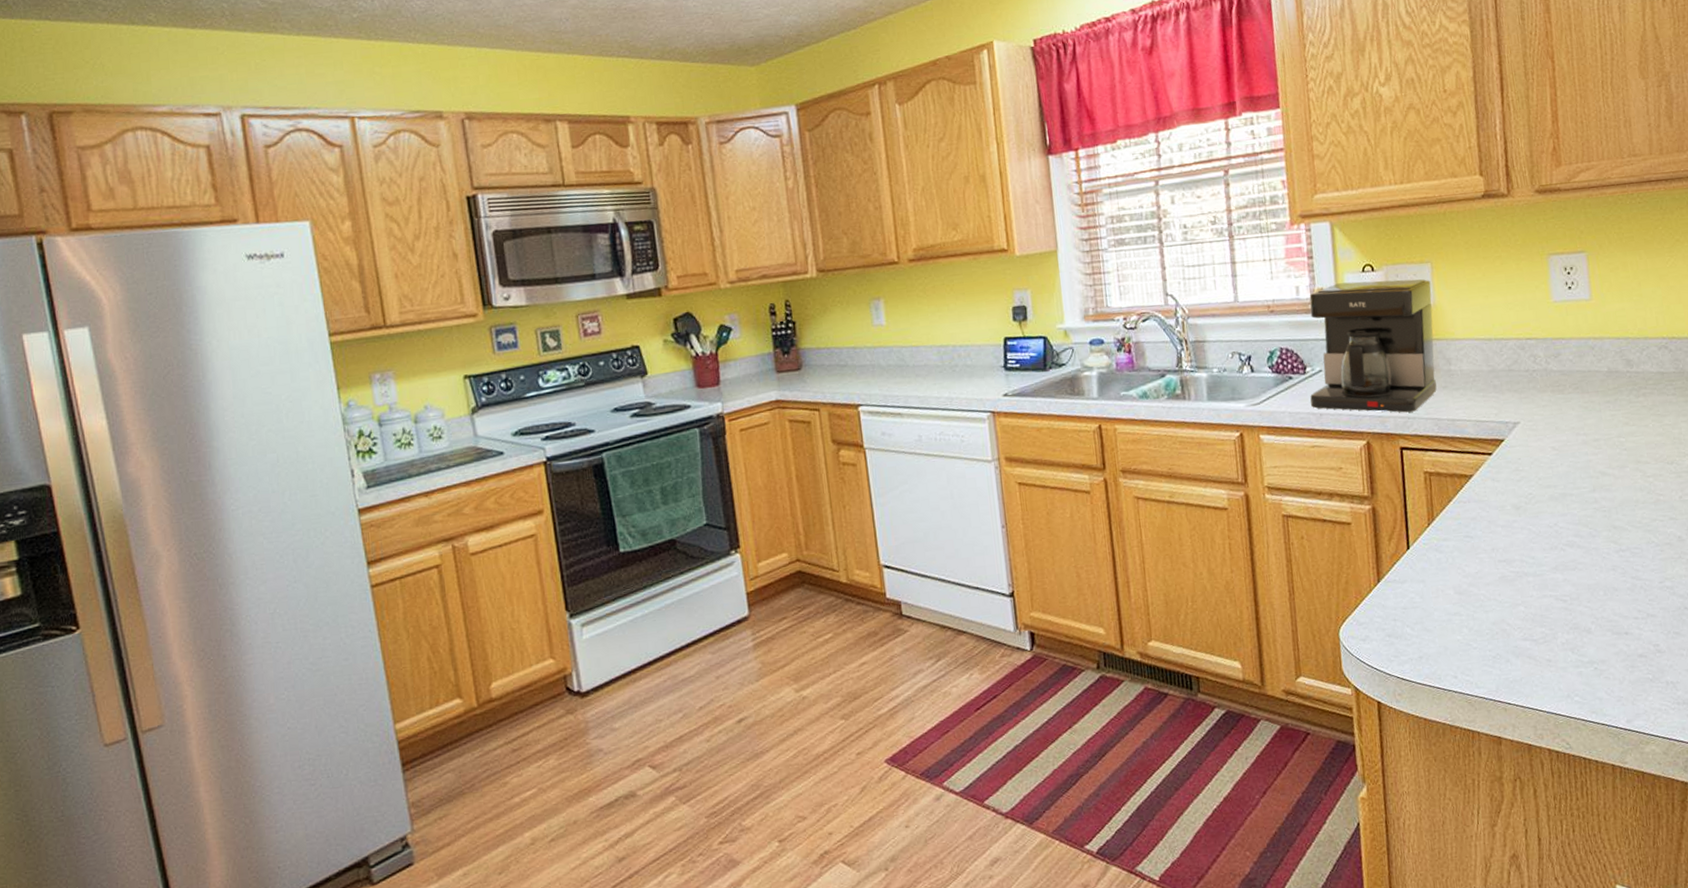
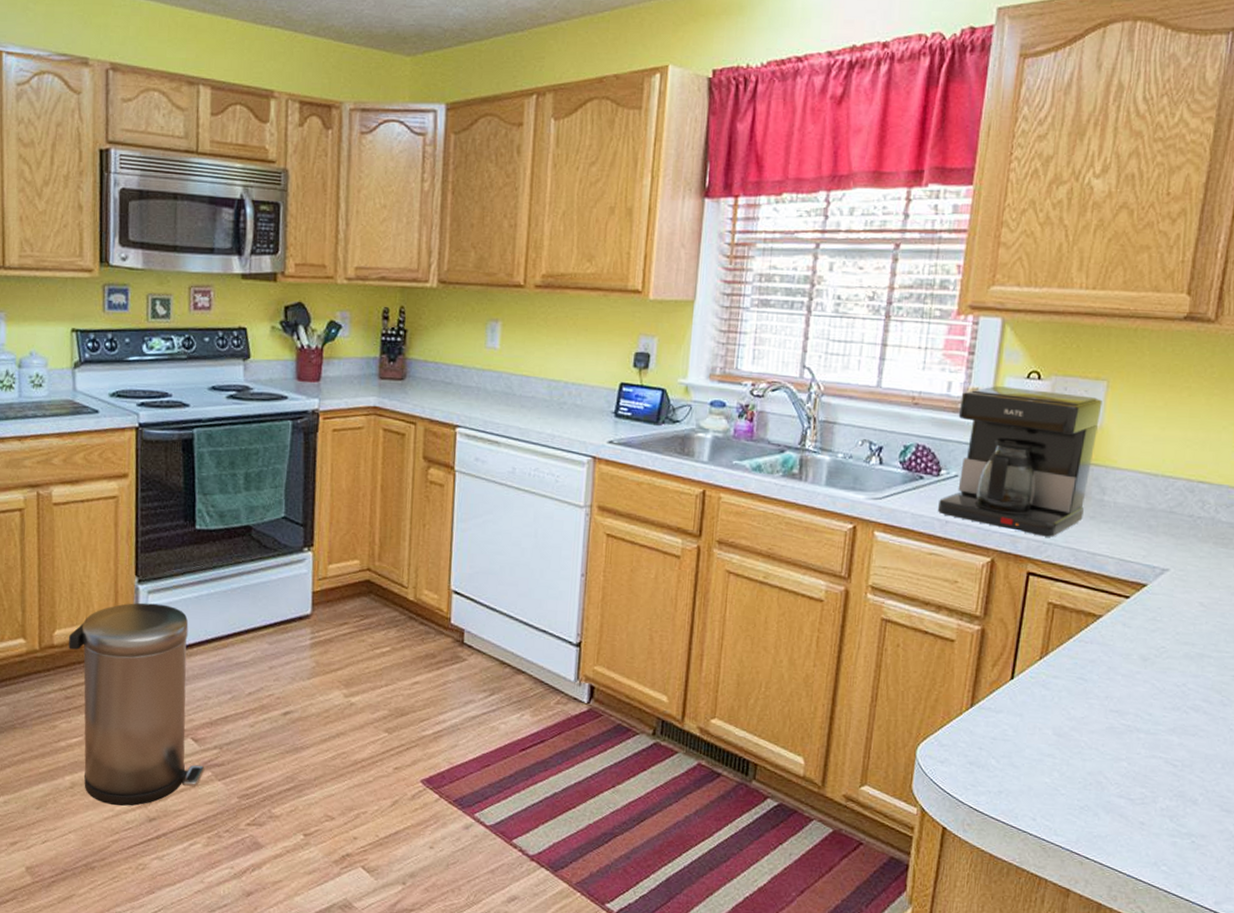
pedal bin: none [506,634,668,853] -> present [68,602,205,806]

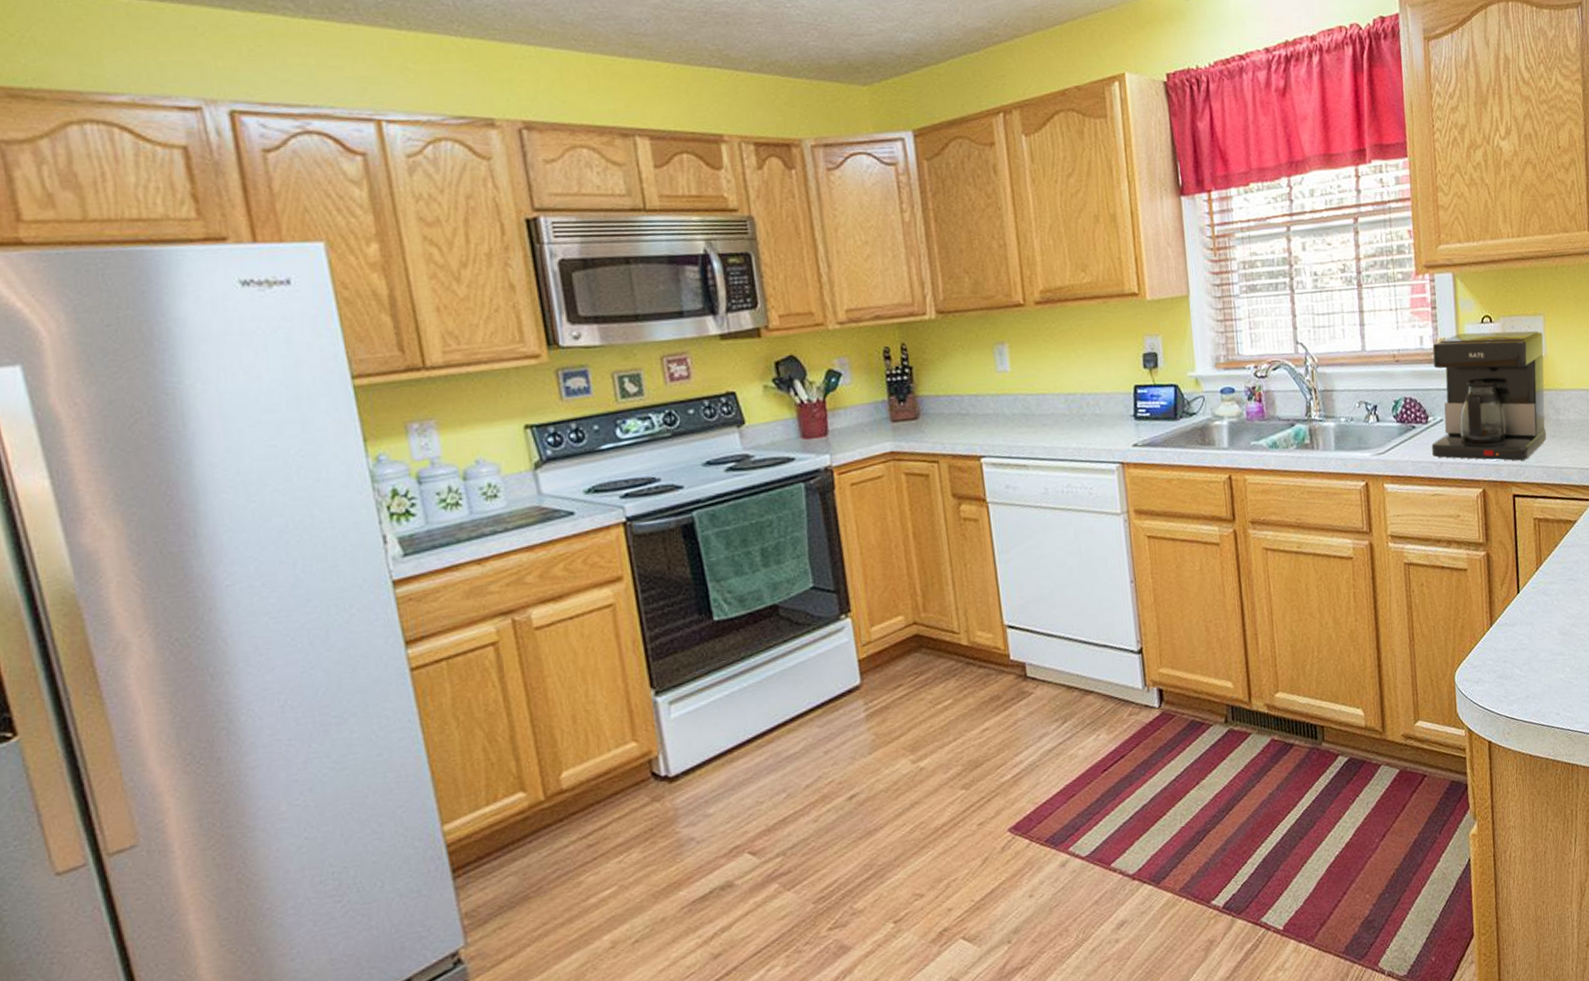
pedal bin: present [68,602,205,806] -> none [579,712,770,954]

